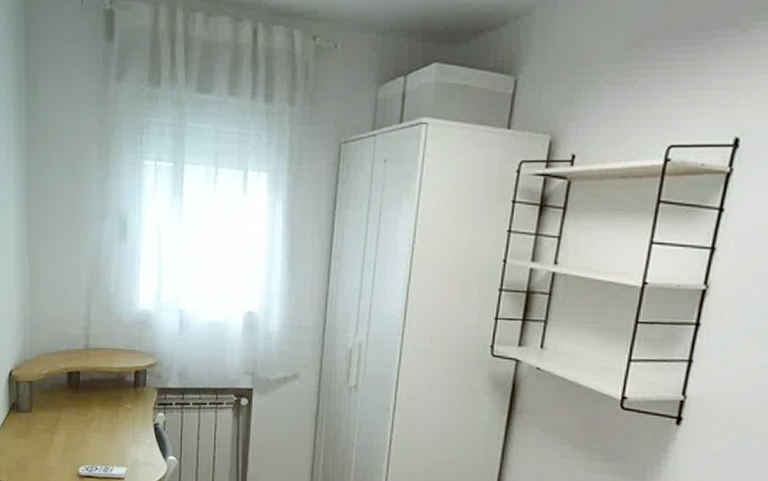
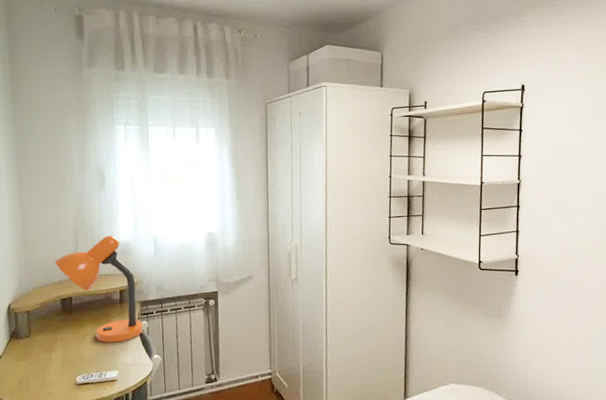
desk lamp: none [63,301,160,434] -> present [55,235,144,343]

